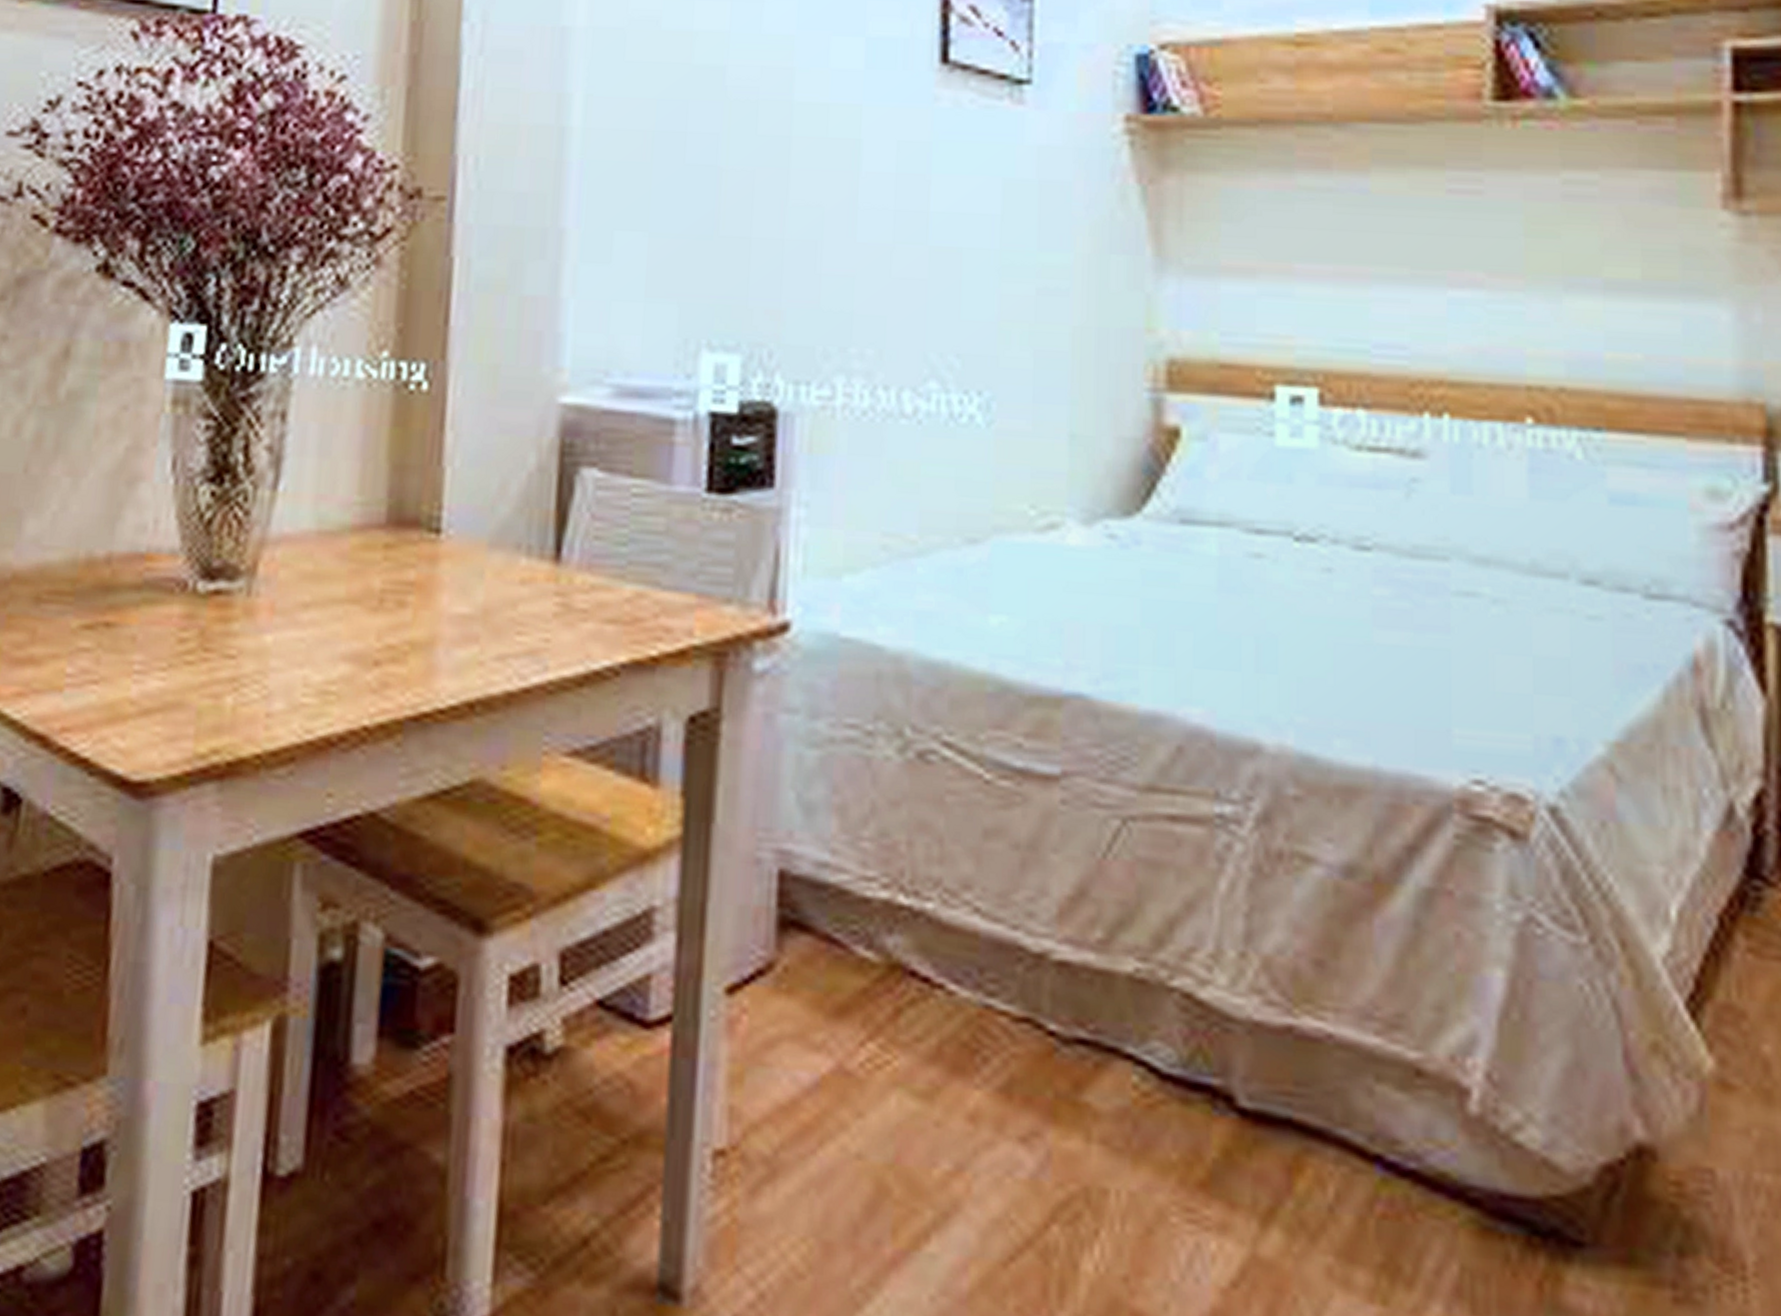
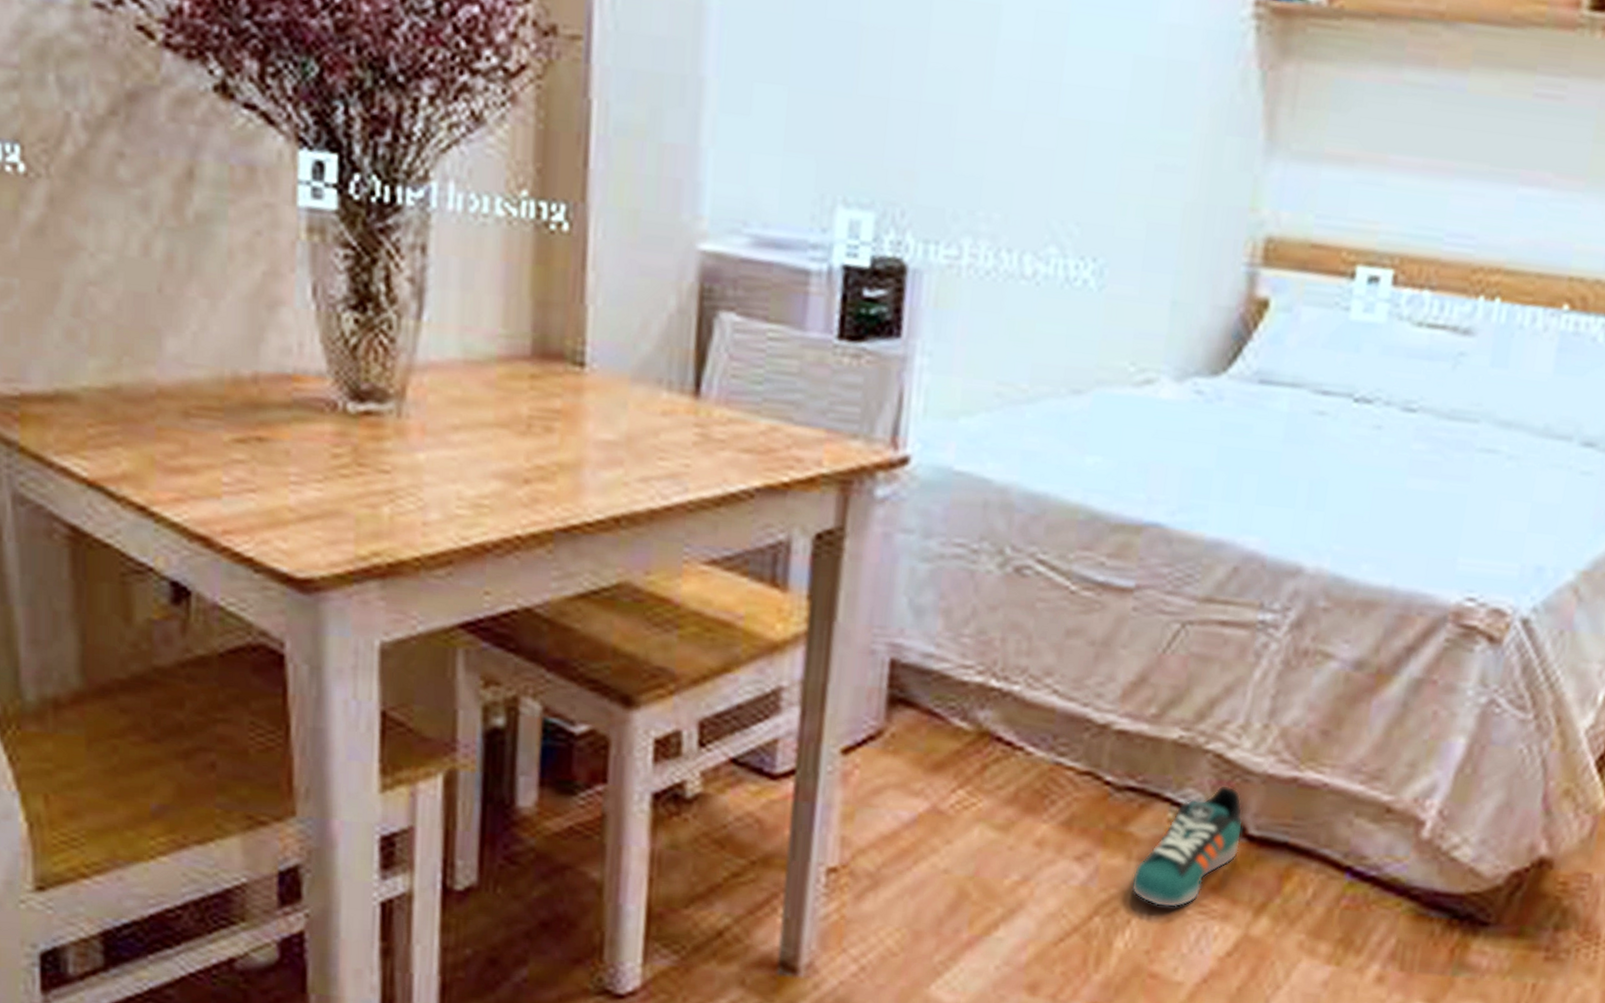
sneaker: none [1094,1037,1231,1214] -> present [1131,785,1243,908]

